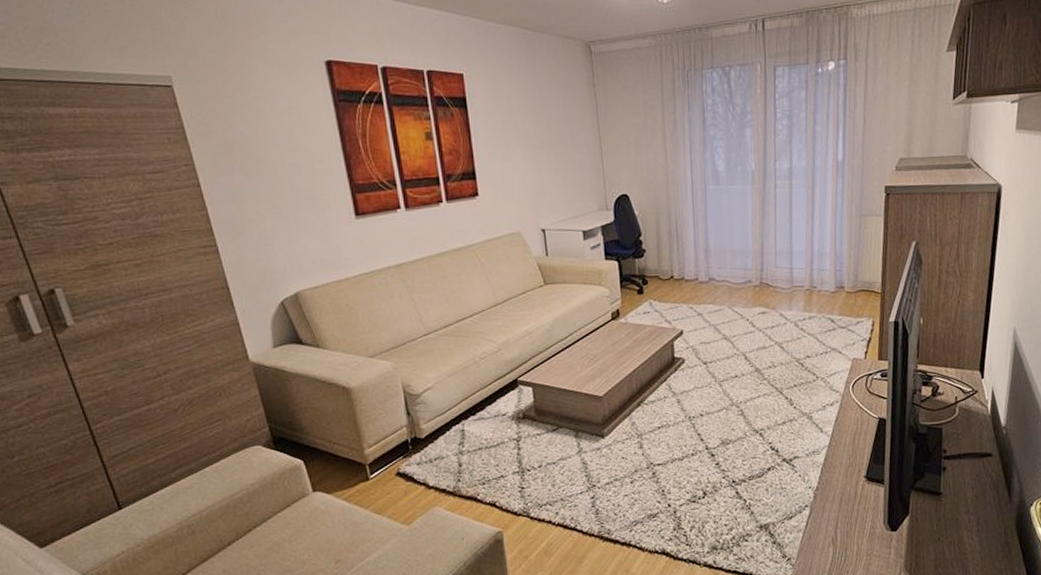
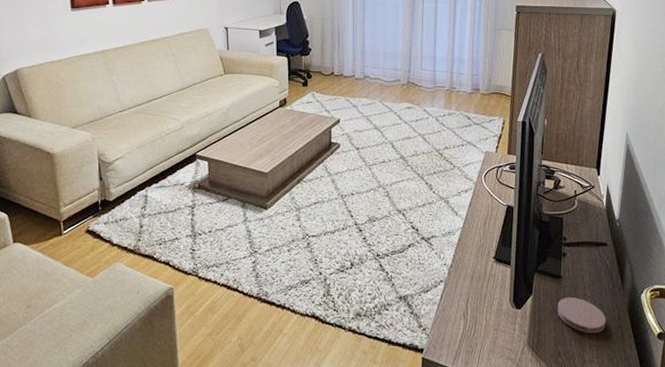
coaster: none [936,515,991,553] -> present [557,298,606,334]

